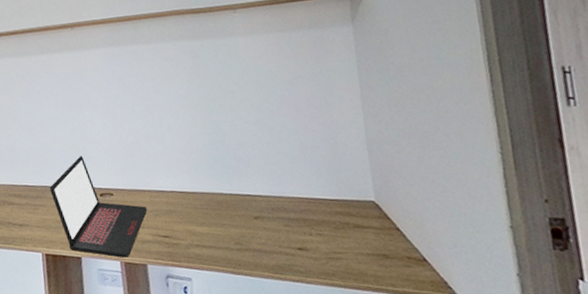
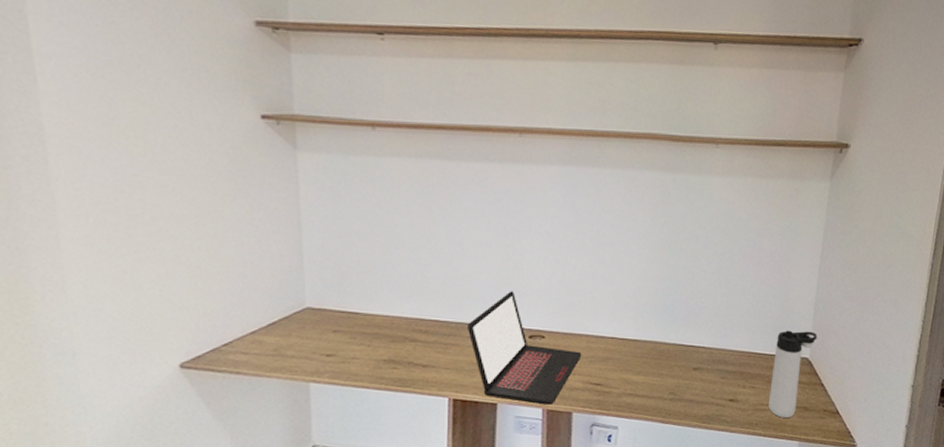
thermos bottle: none [334,173,379,267] -> present [768,330,818,418]

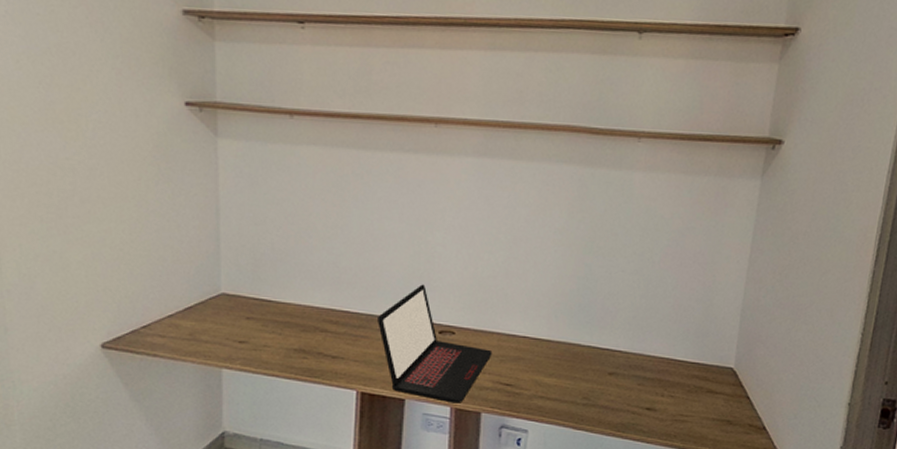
thermos bottle: present [768,330,818,418] -> none [688,337,744,431]

